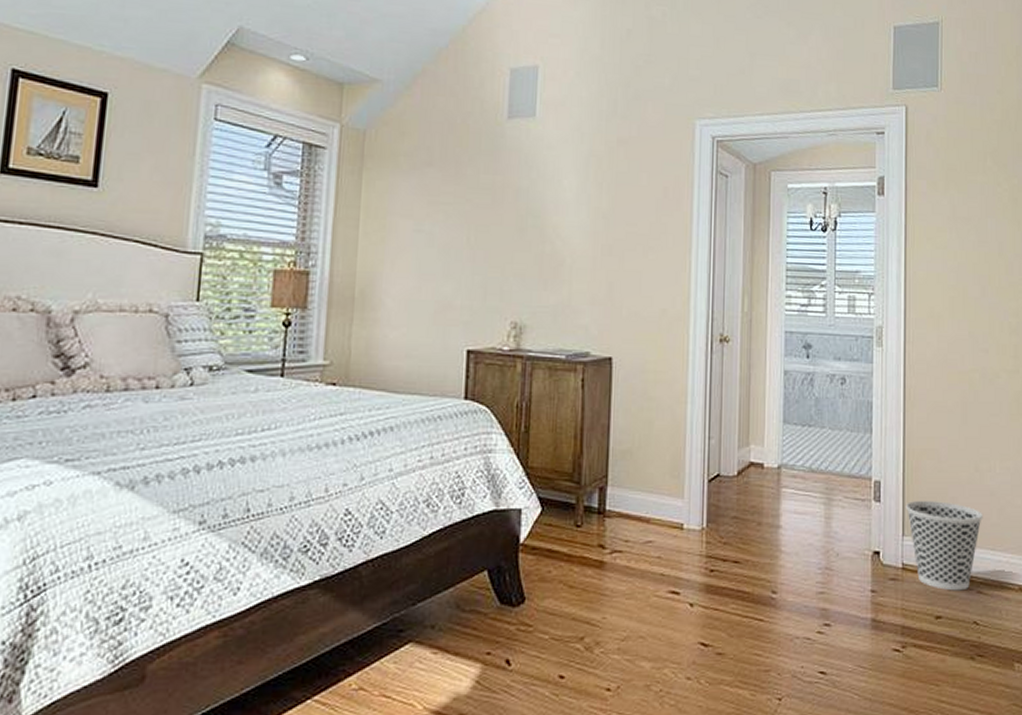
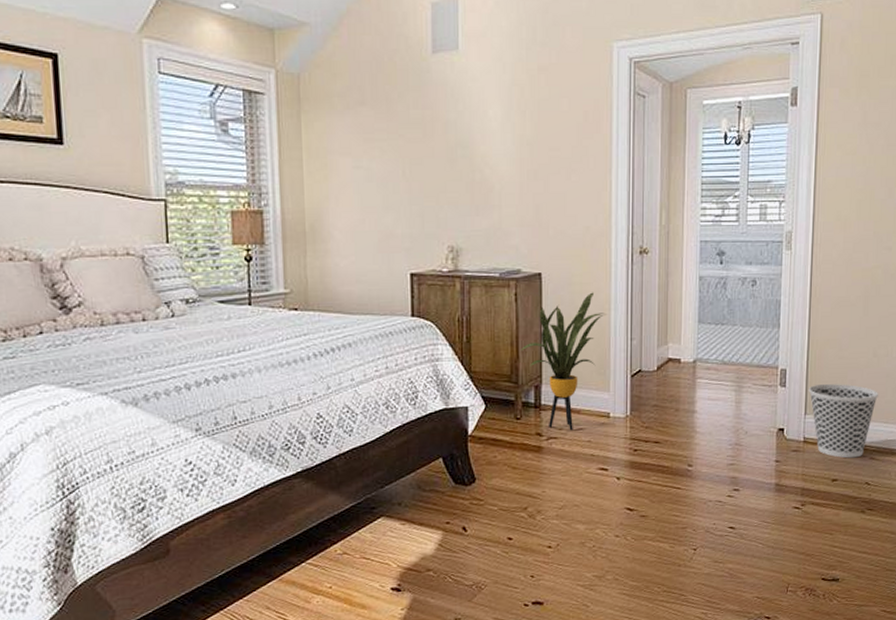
house plant: none [586,382,683,544] -> present [521,292,607,431]

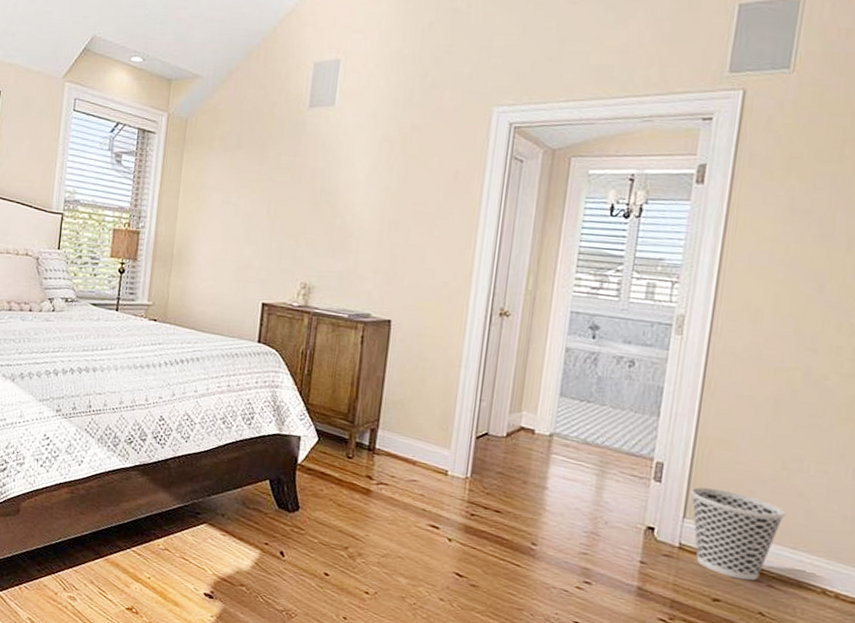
house plant: present [521,292,607,431] -> none [361,346,456,481]

